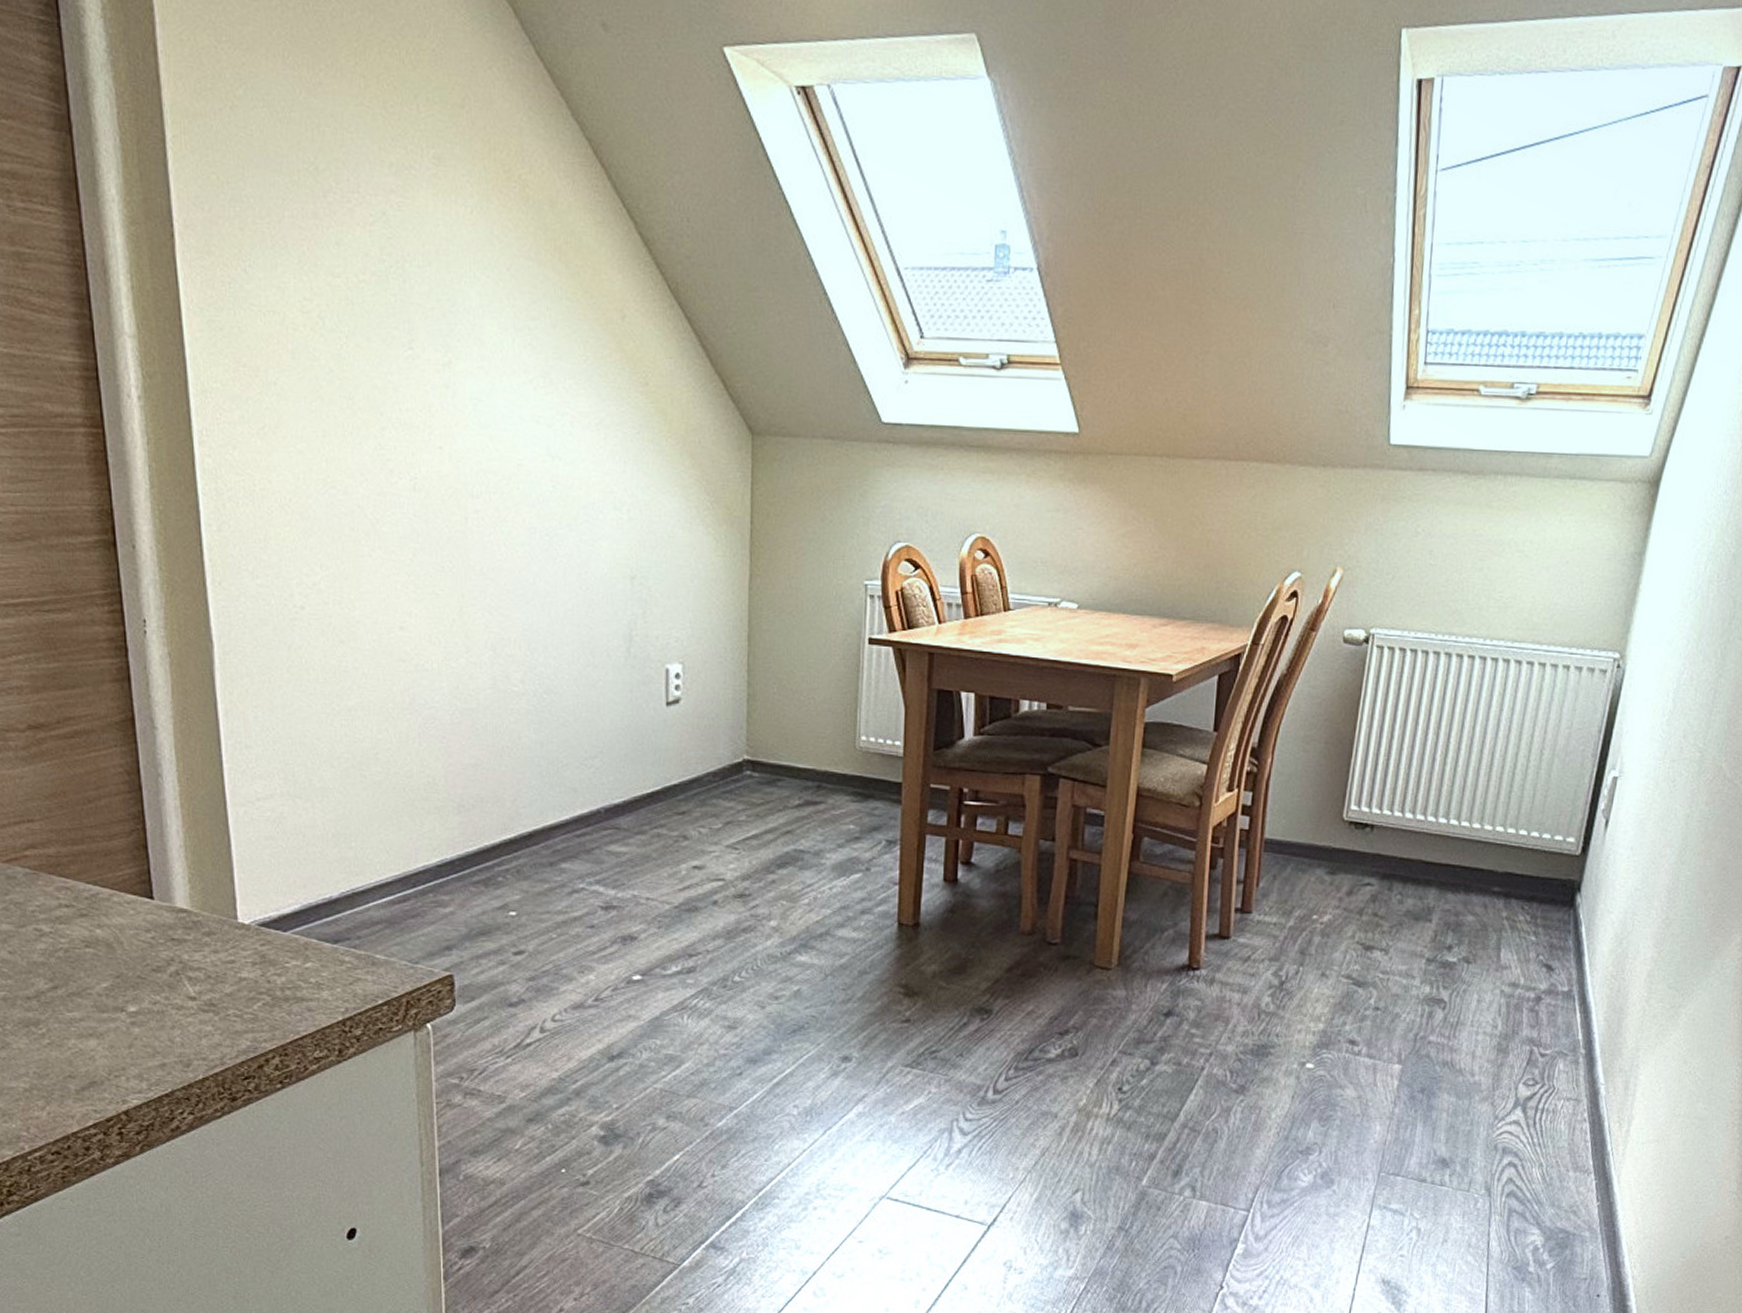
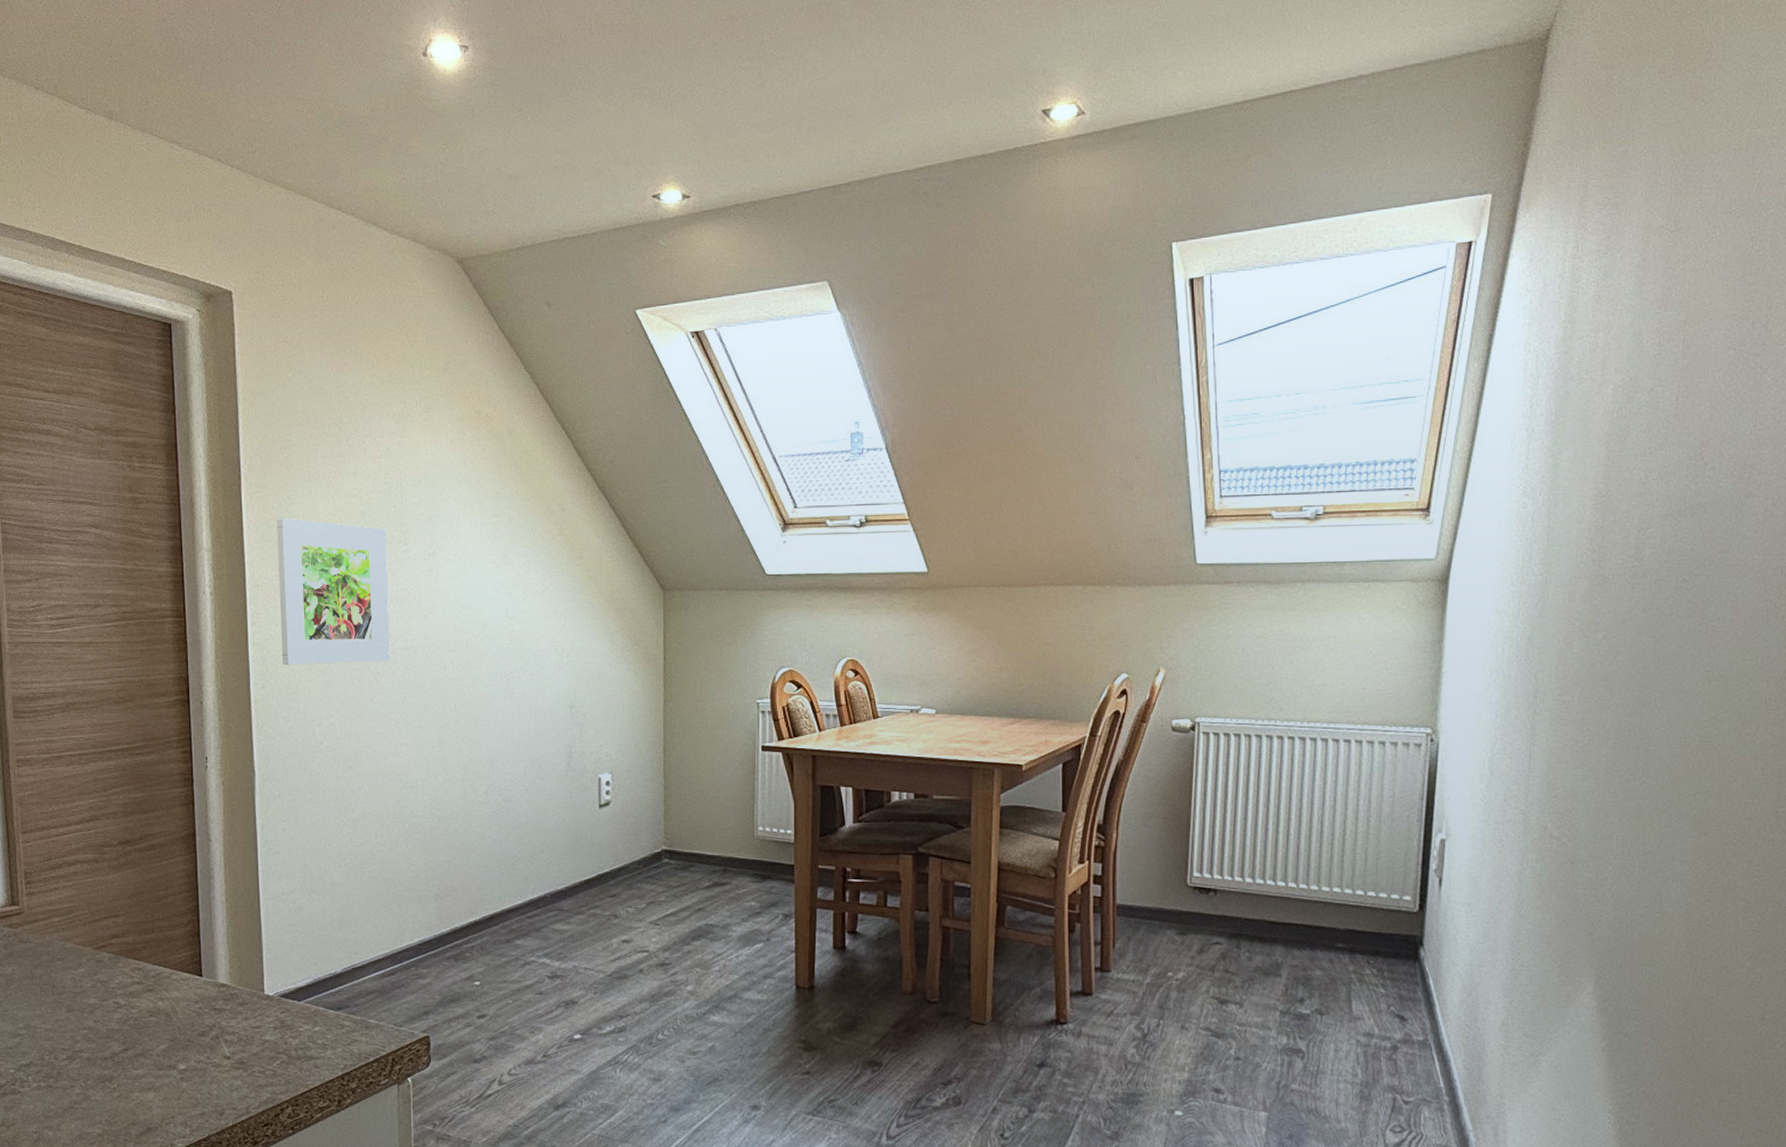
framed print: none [229,299,393,505] -> present [277,518,390,665]

